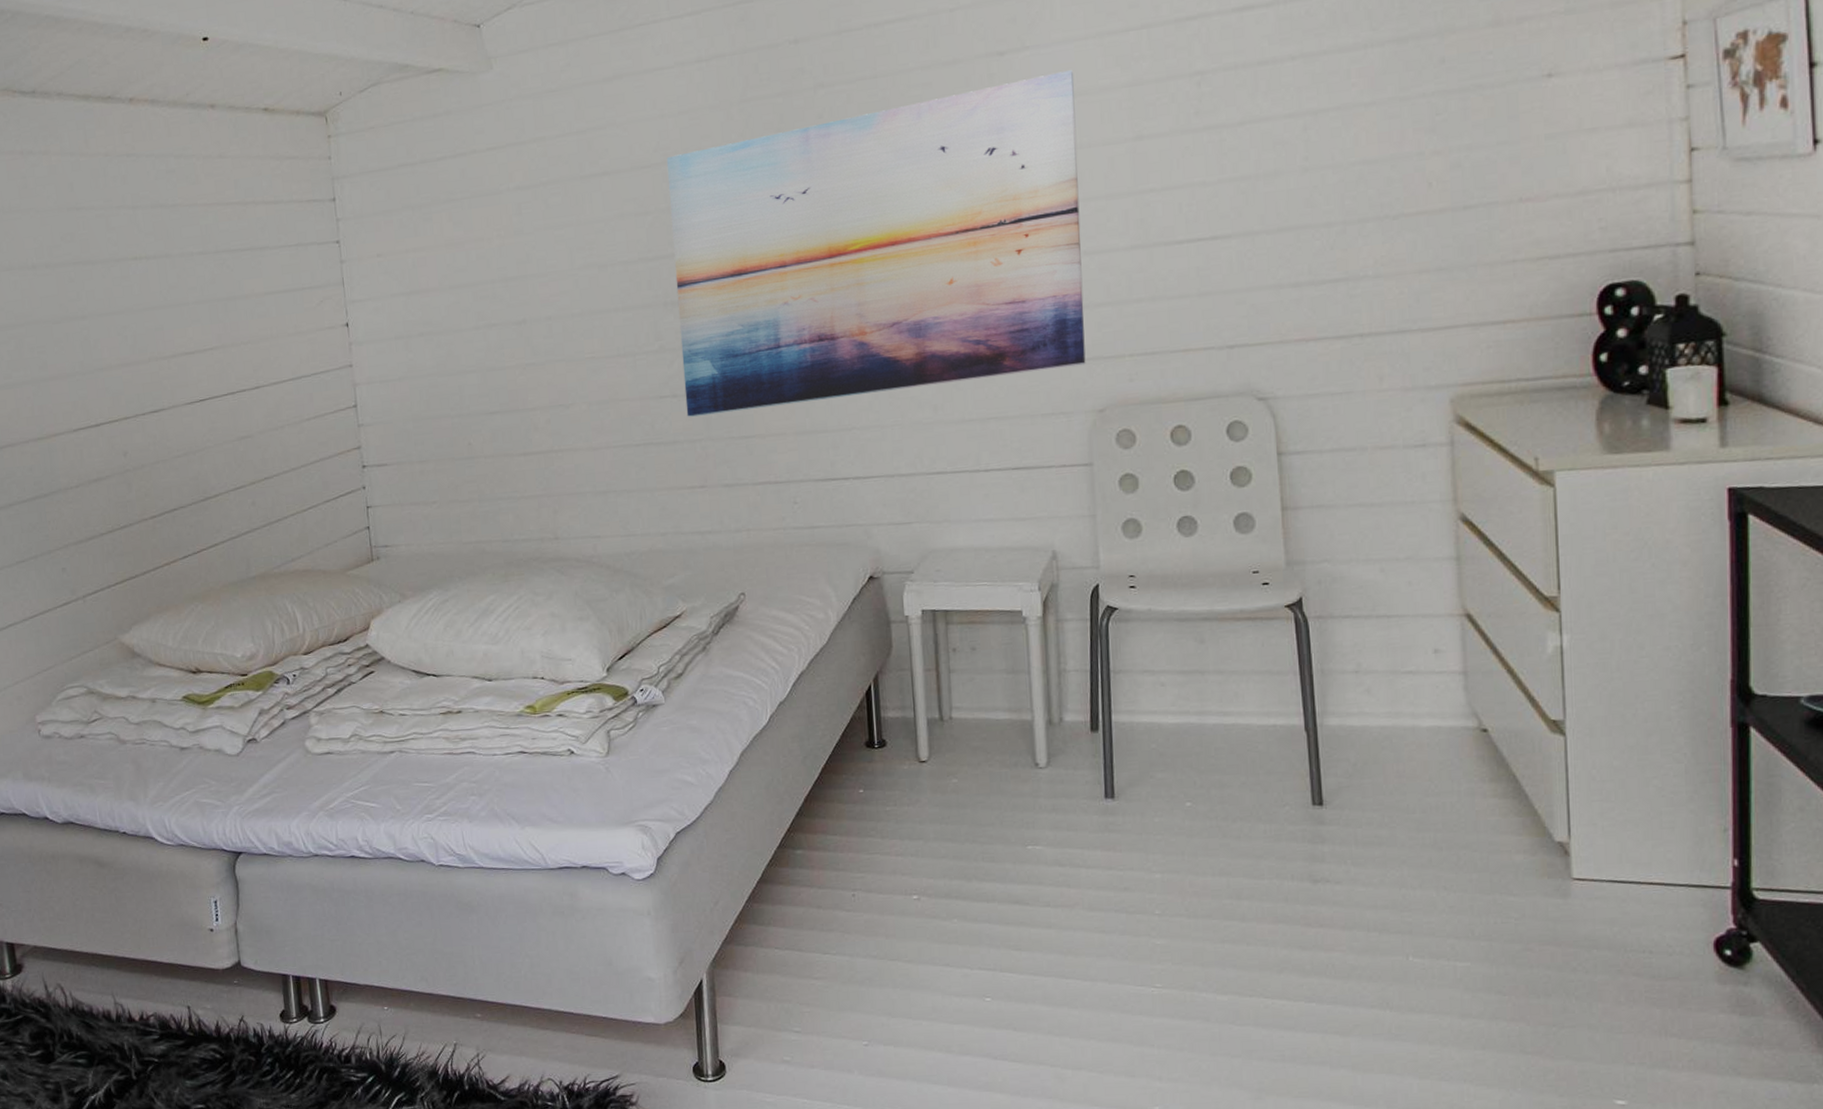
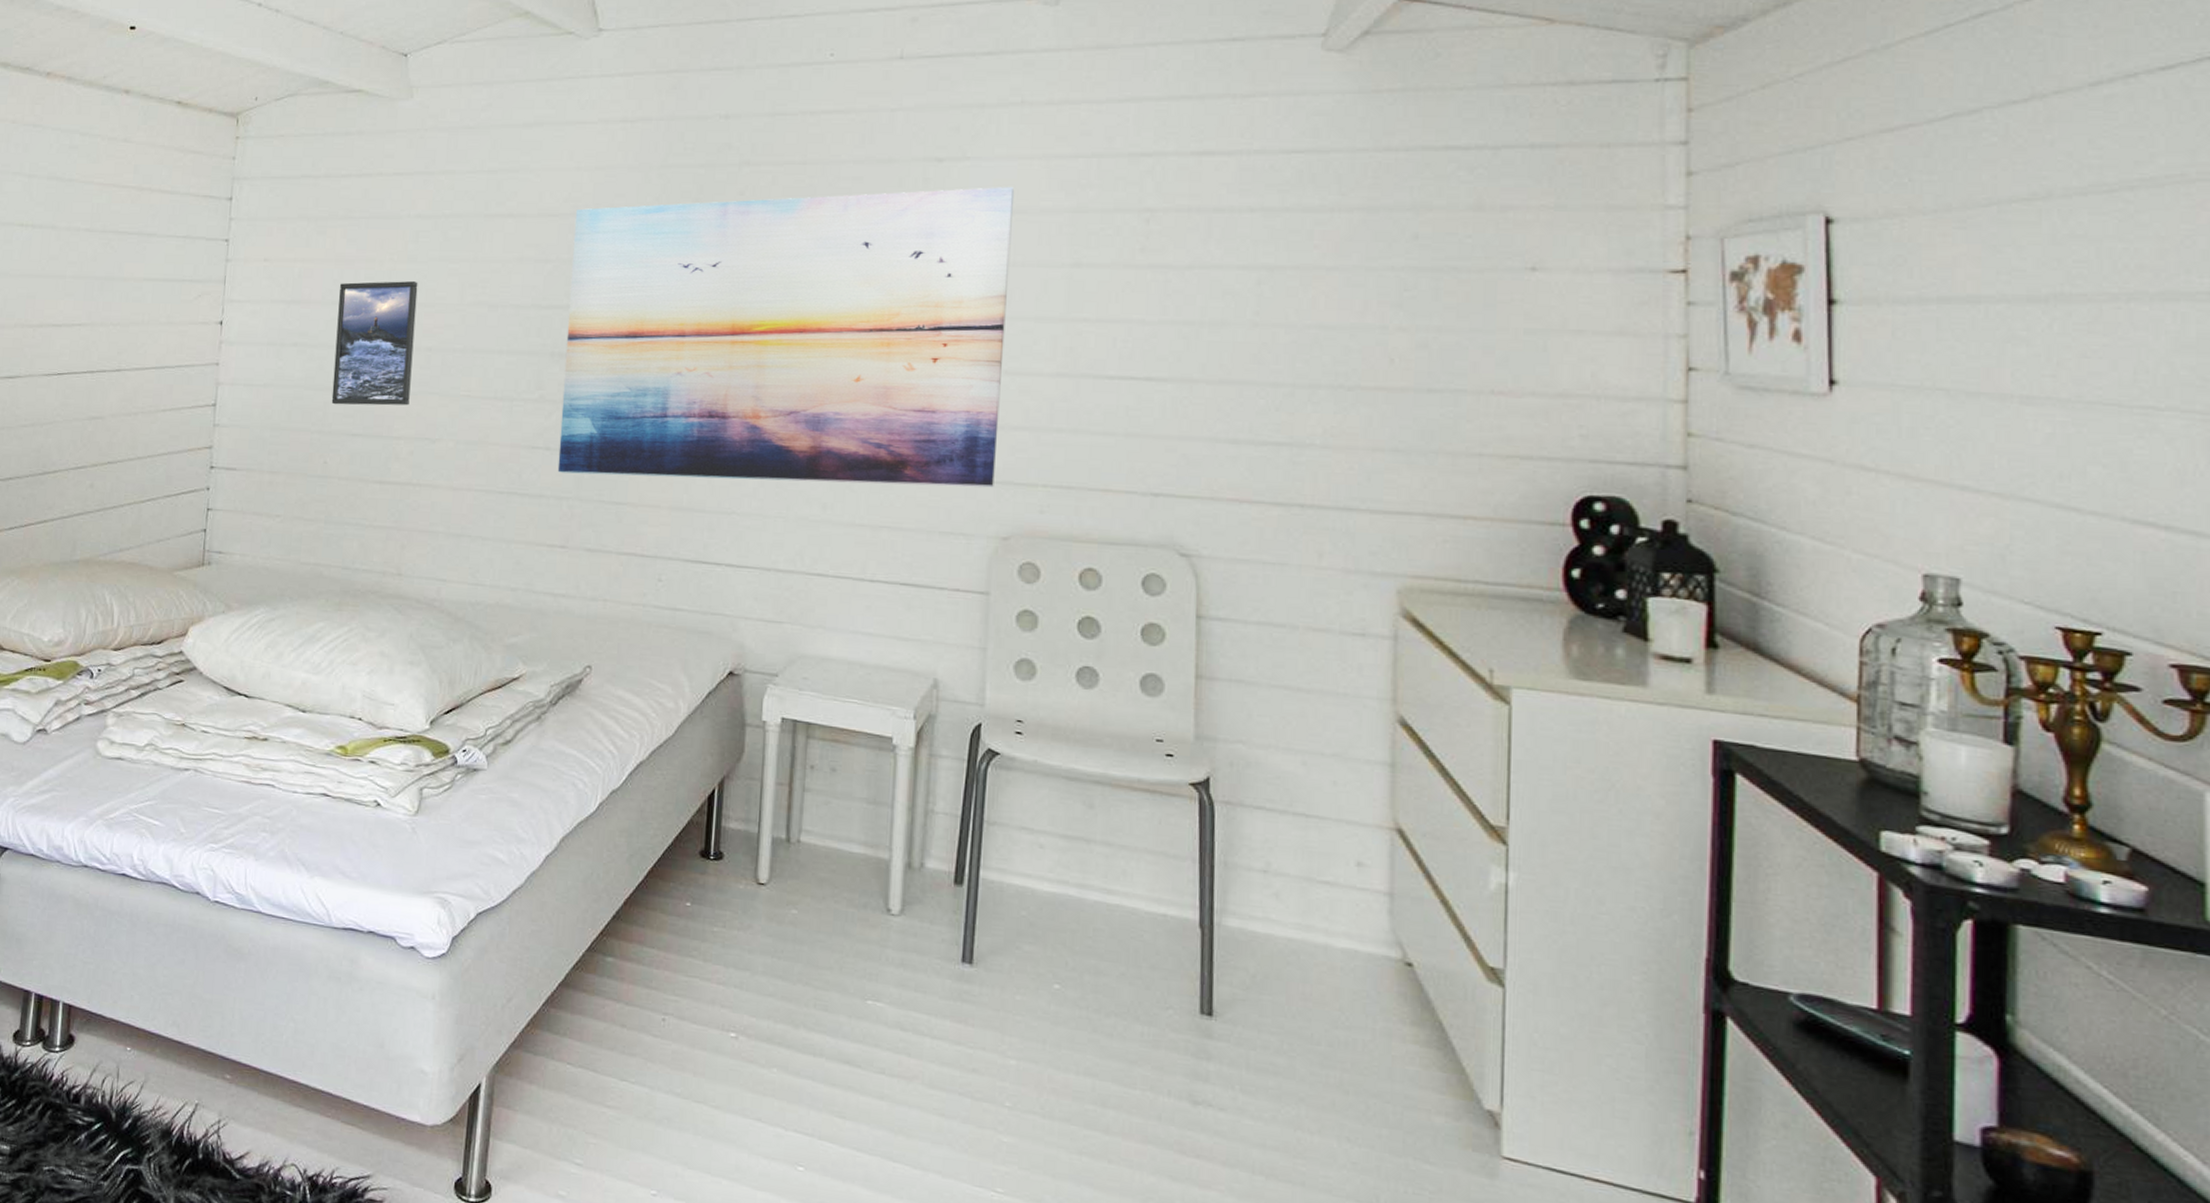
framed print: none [454,254,539,387] -> present [331,281,418,406]

